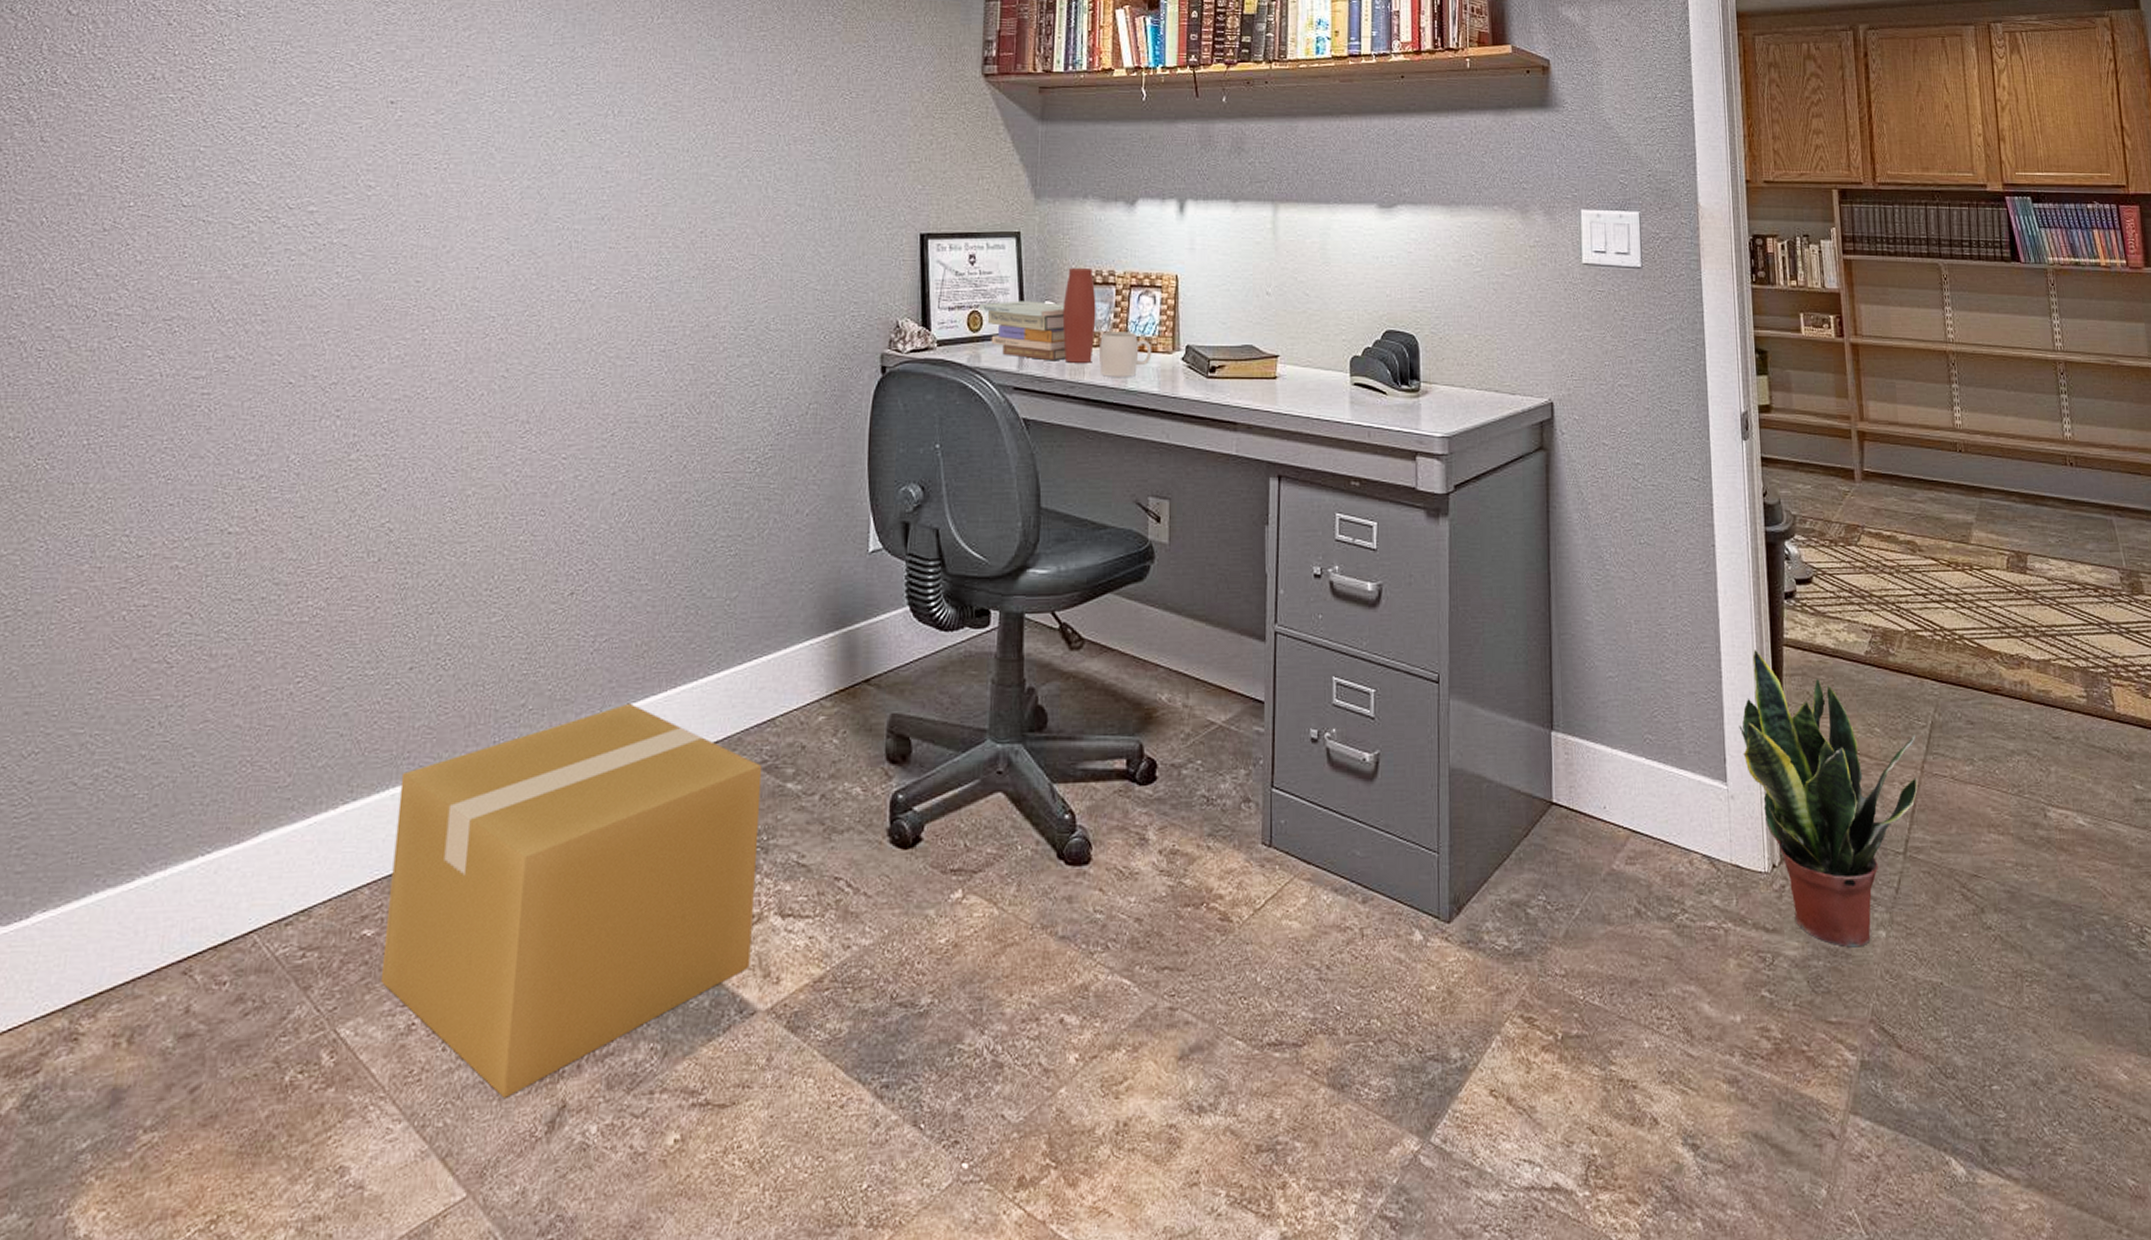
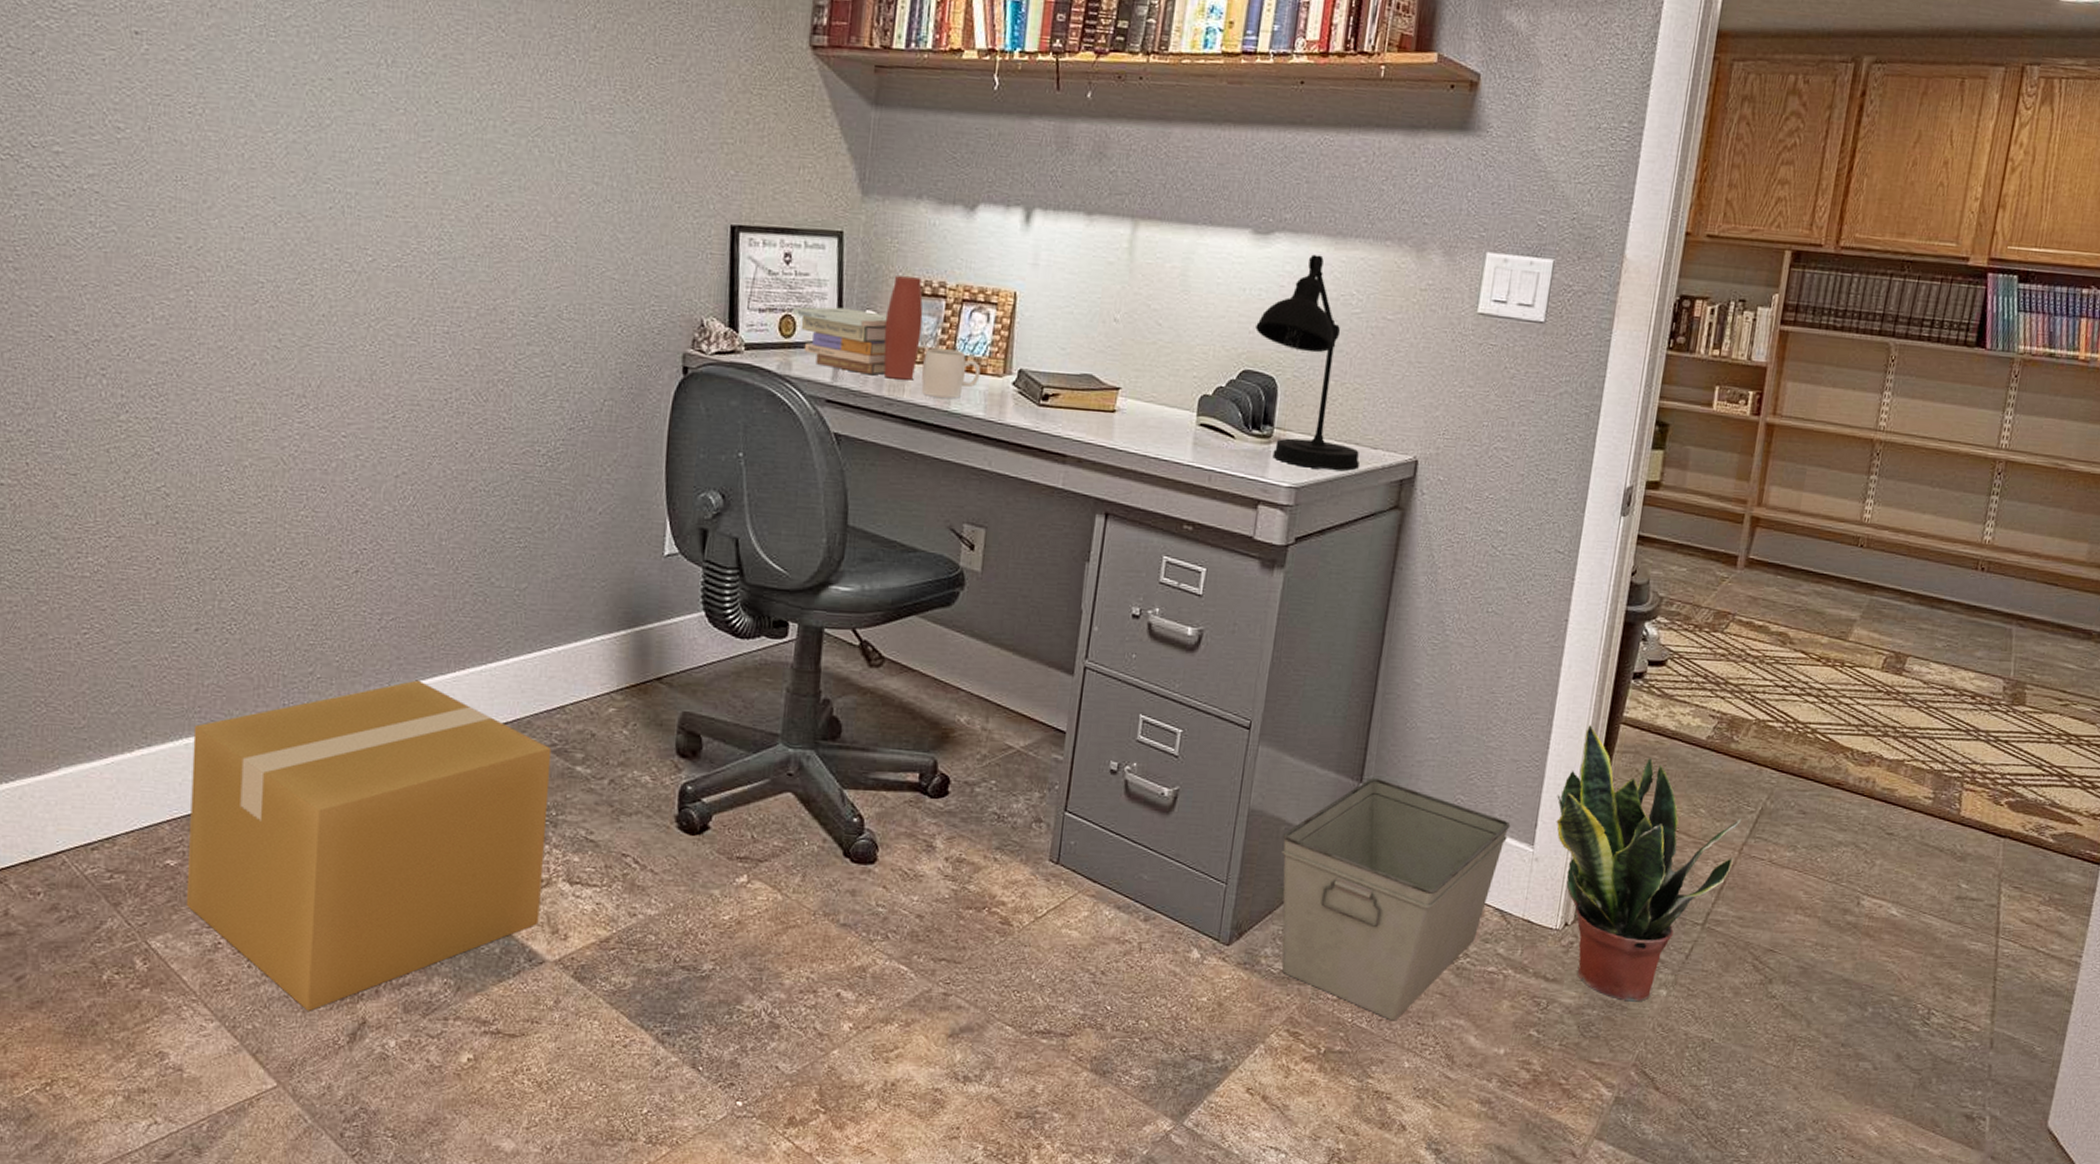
desk lamp: none [1392,222,1501,418] -> present [1255,254,1360,471]
storage bin: none [1485,724,1701,994] -> present [1281,778,1511,1021]

